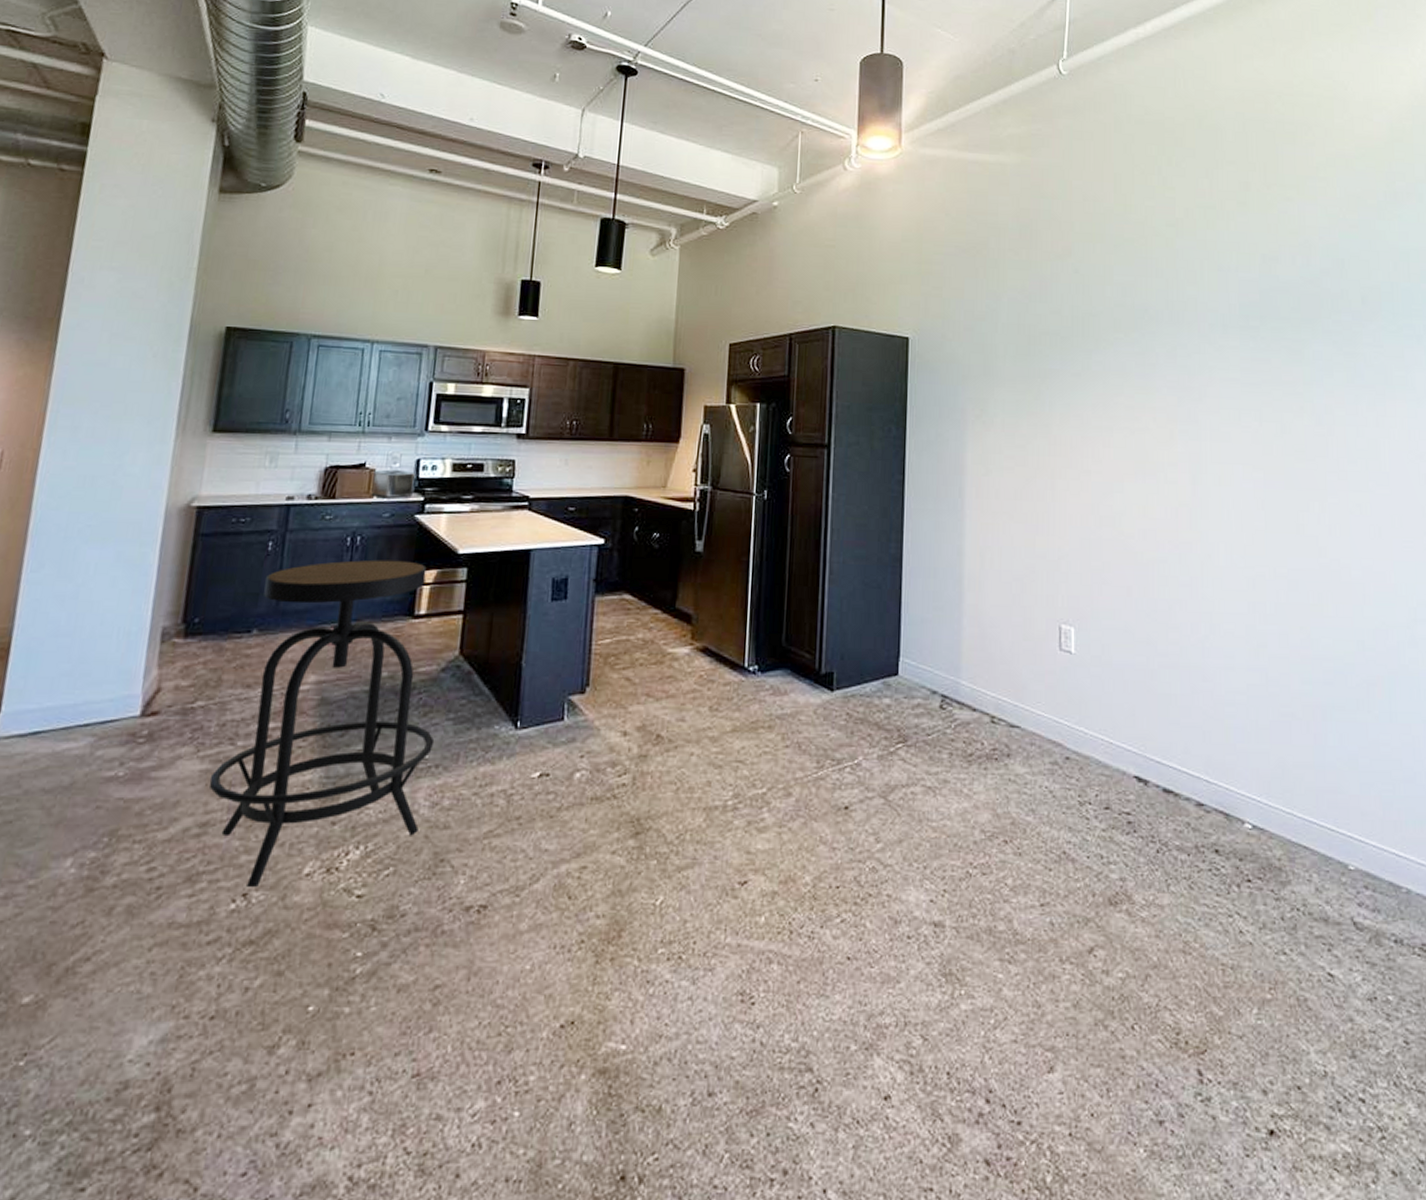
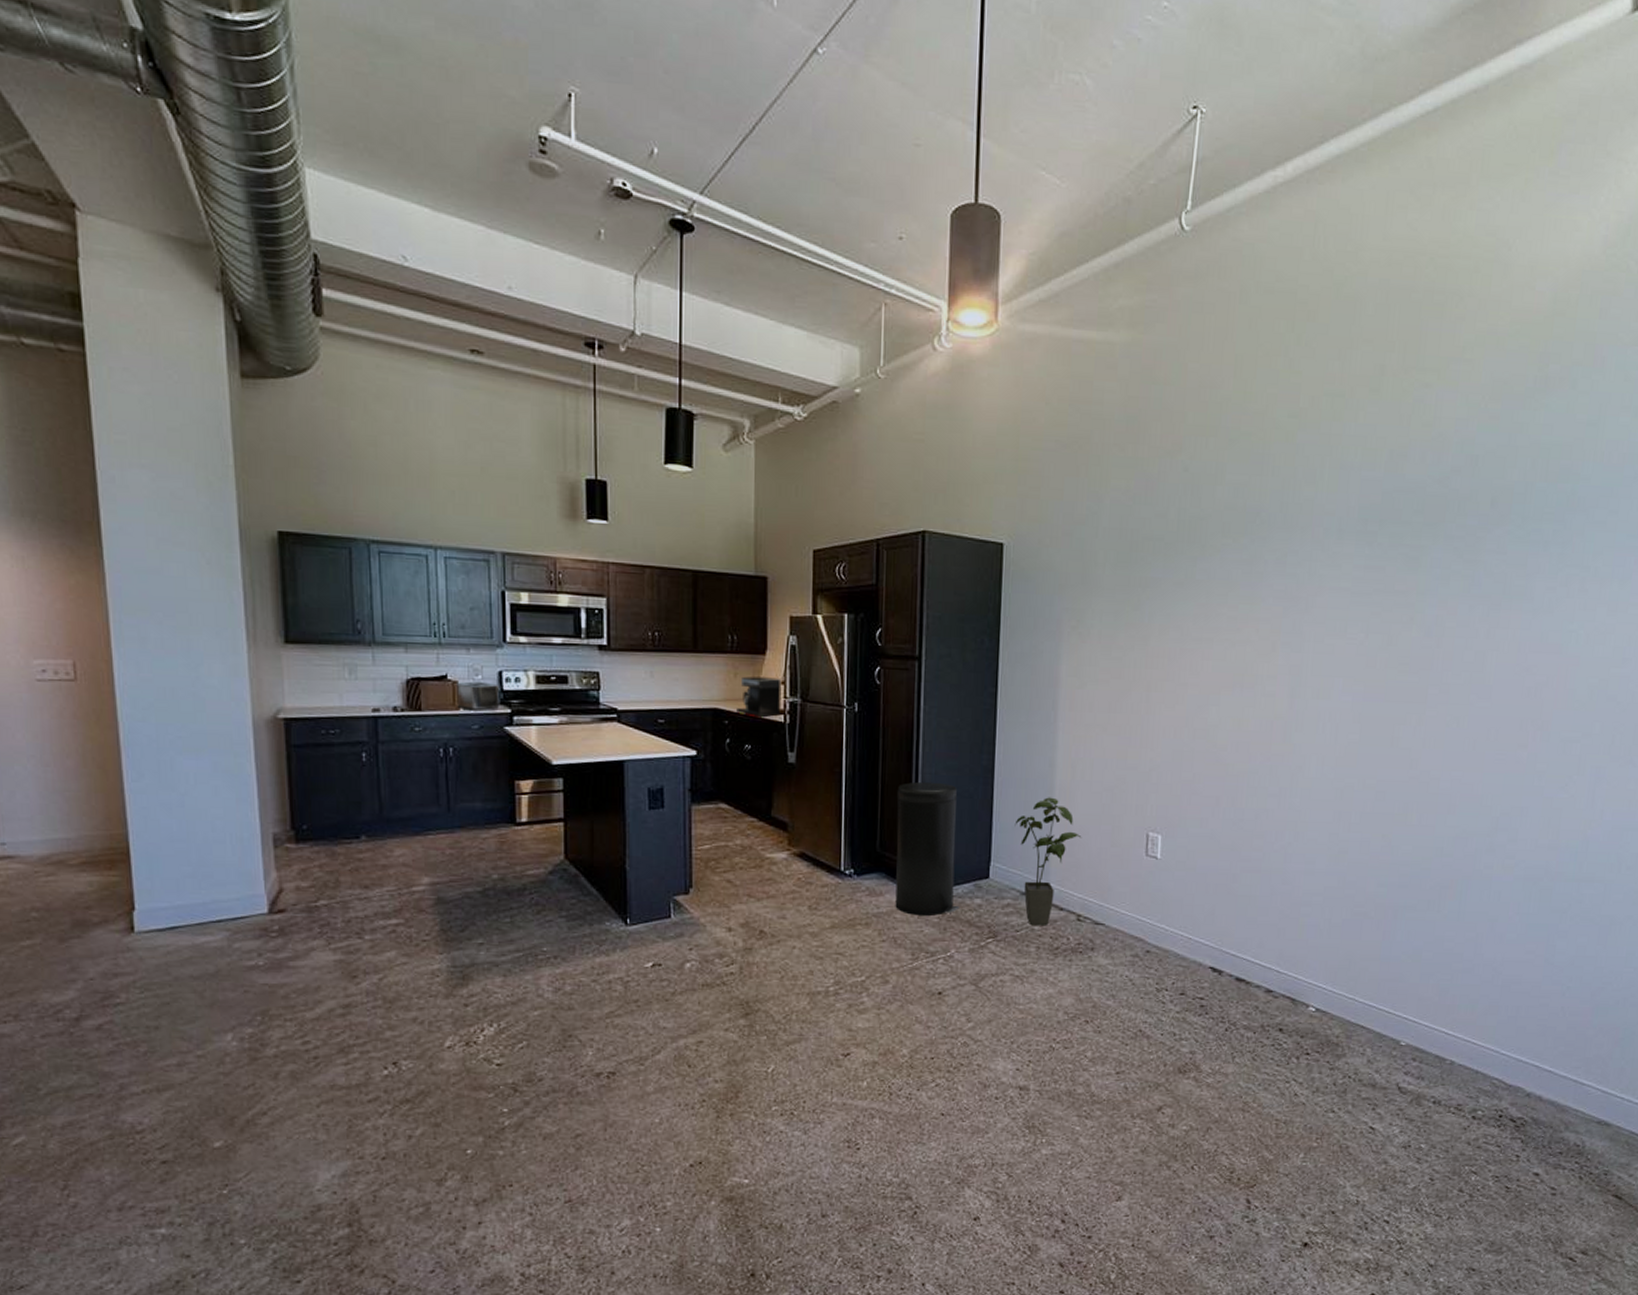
bar stool: present [209,559,435,888] -> none [344,770,551,1058]
coffee maker: none [647,463,693,505] -> present [736,676,782,717]
pedal bin: none [800,571,868,717] -> present [895,781,960,915]
house plant: none [924,587,993,729] -> present [1014,797,1082,926]

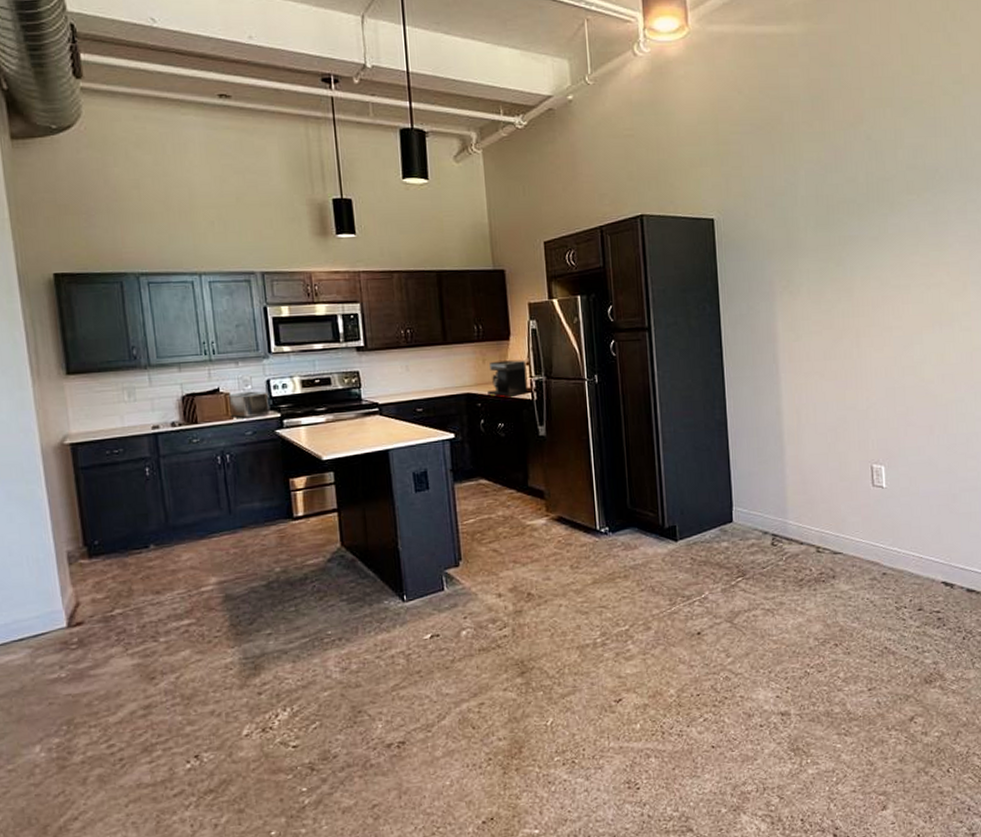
pedal bin: present [895,781,960,915] -> none [640,439,709,564]
house plant: present [1014,797,1082,926] -> none [750,442,813,562]

